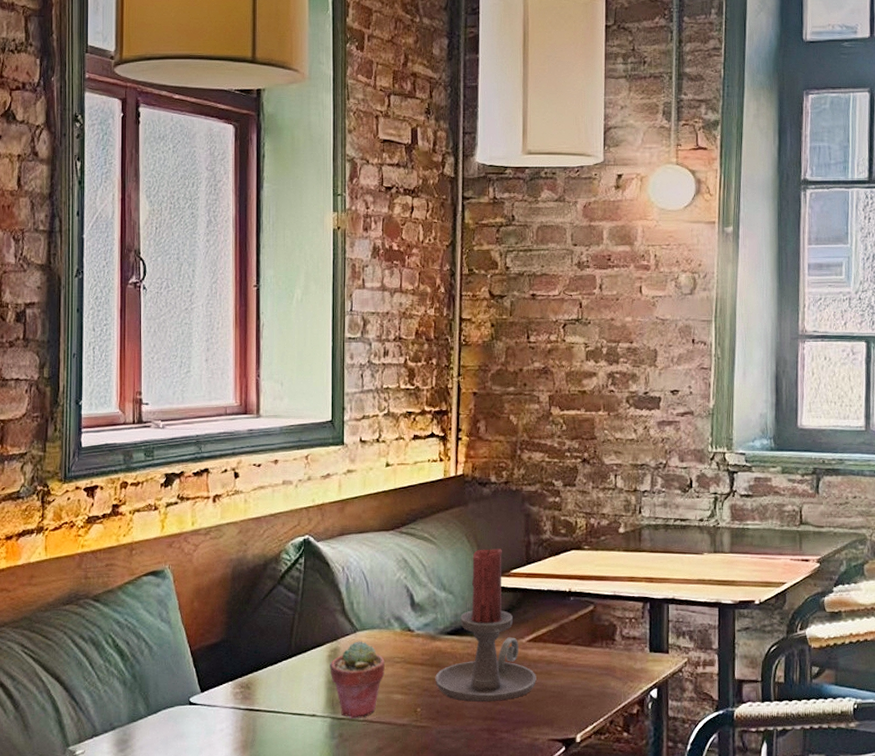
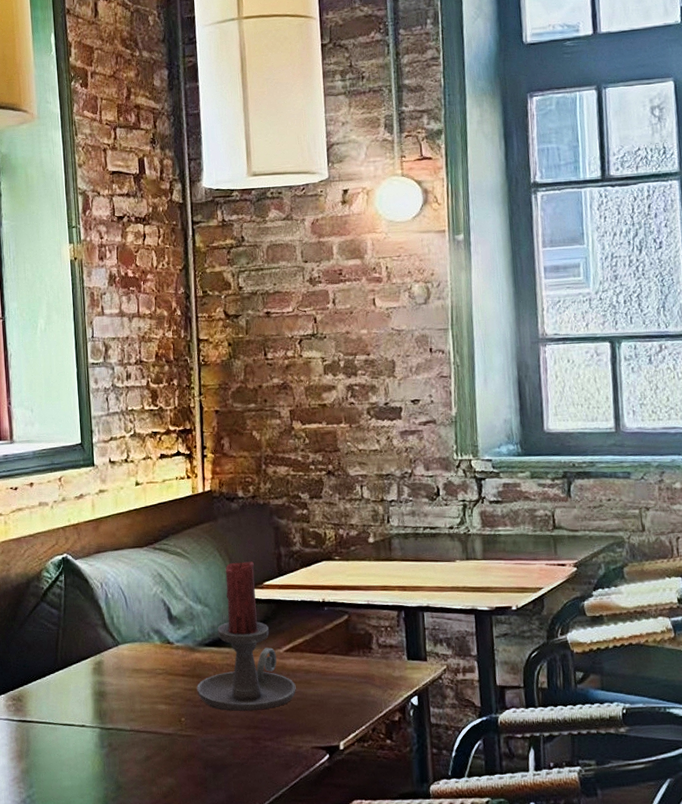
potted succulent: present [330,641,385,719] -> none [95,654,148,729]

